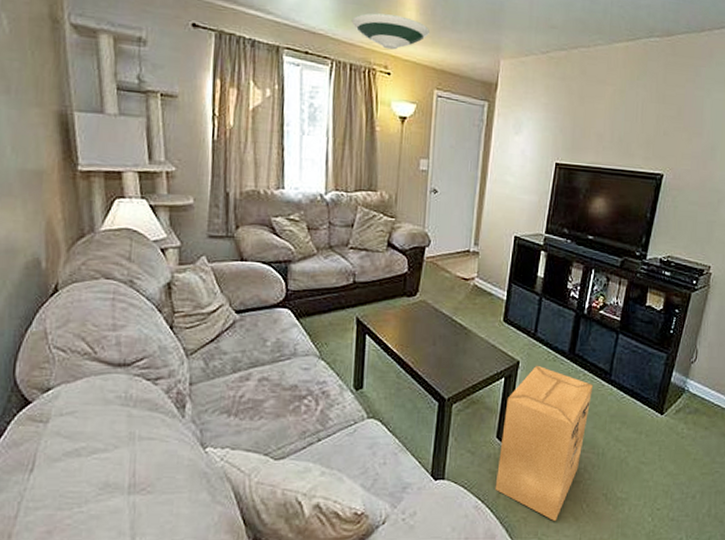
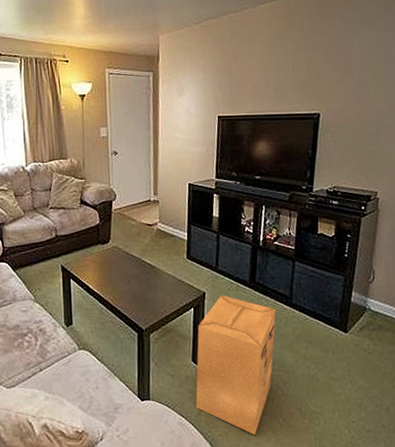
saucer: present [351,13,429,50] -> none [32,13,97,42]

